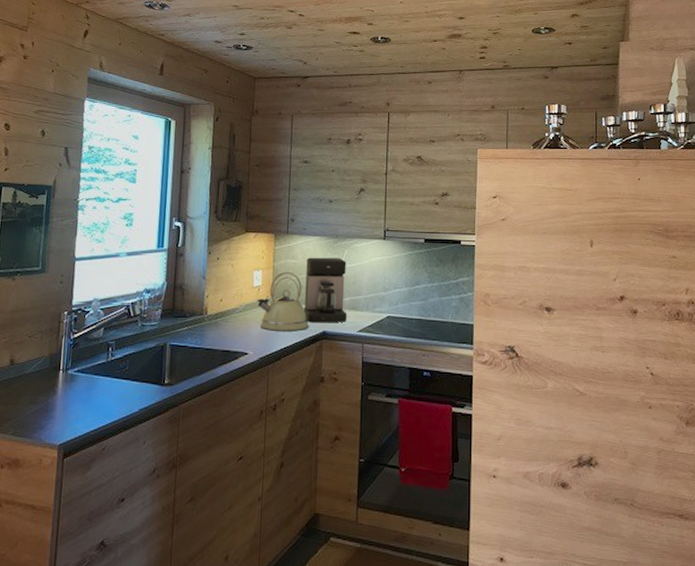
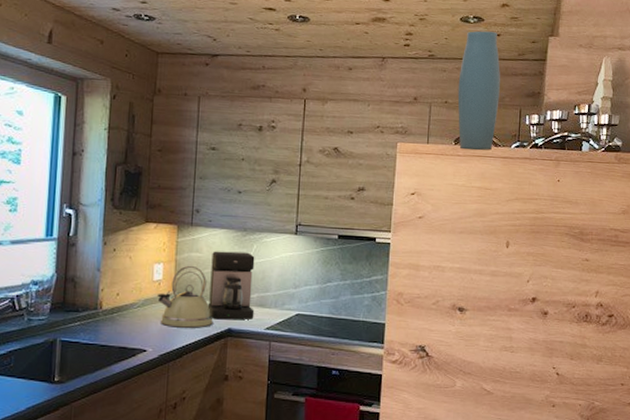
vase: none [533,40,575,153] -> present [457,31,501,151]

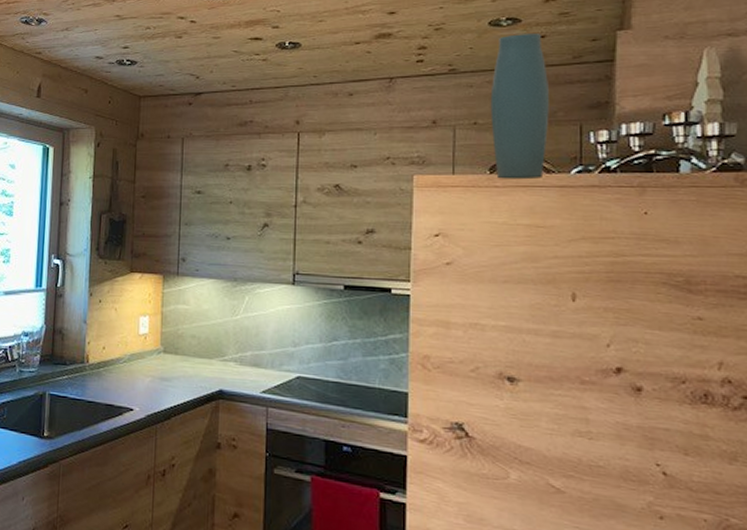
kettle: present [157,265,213,328] -> none [143,318,203,388]
coffee maker: present [207,251,255,320] -> none [196,303,248,381]

